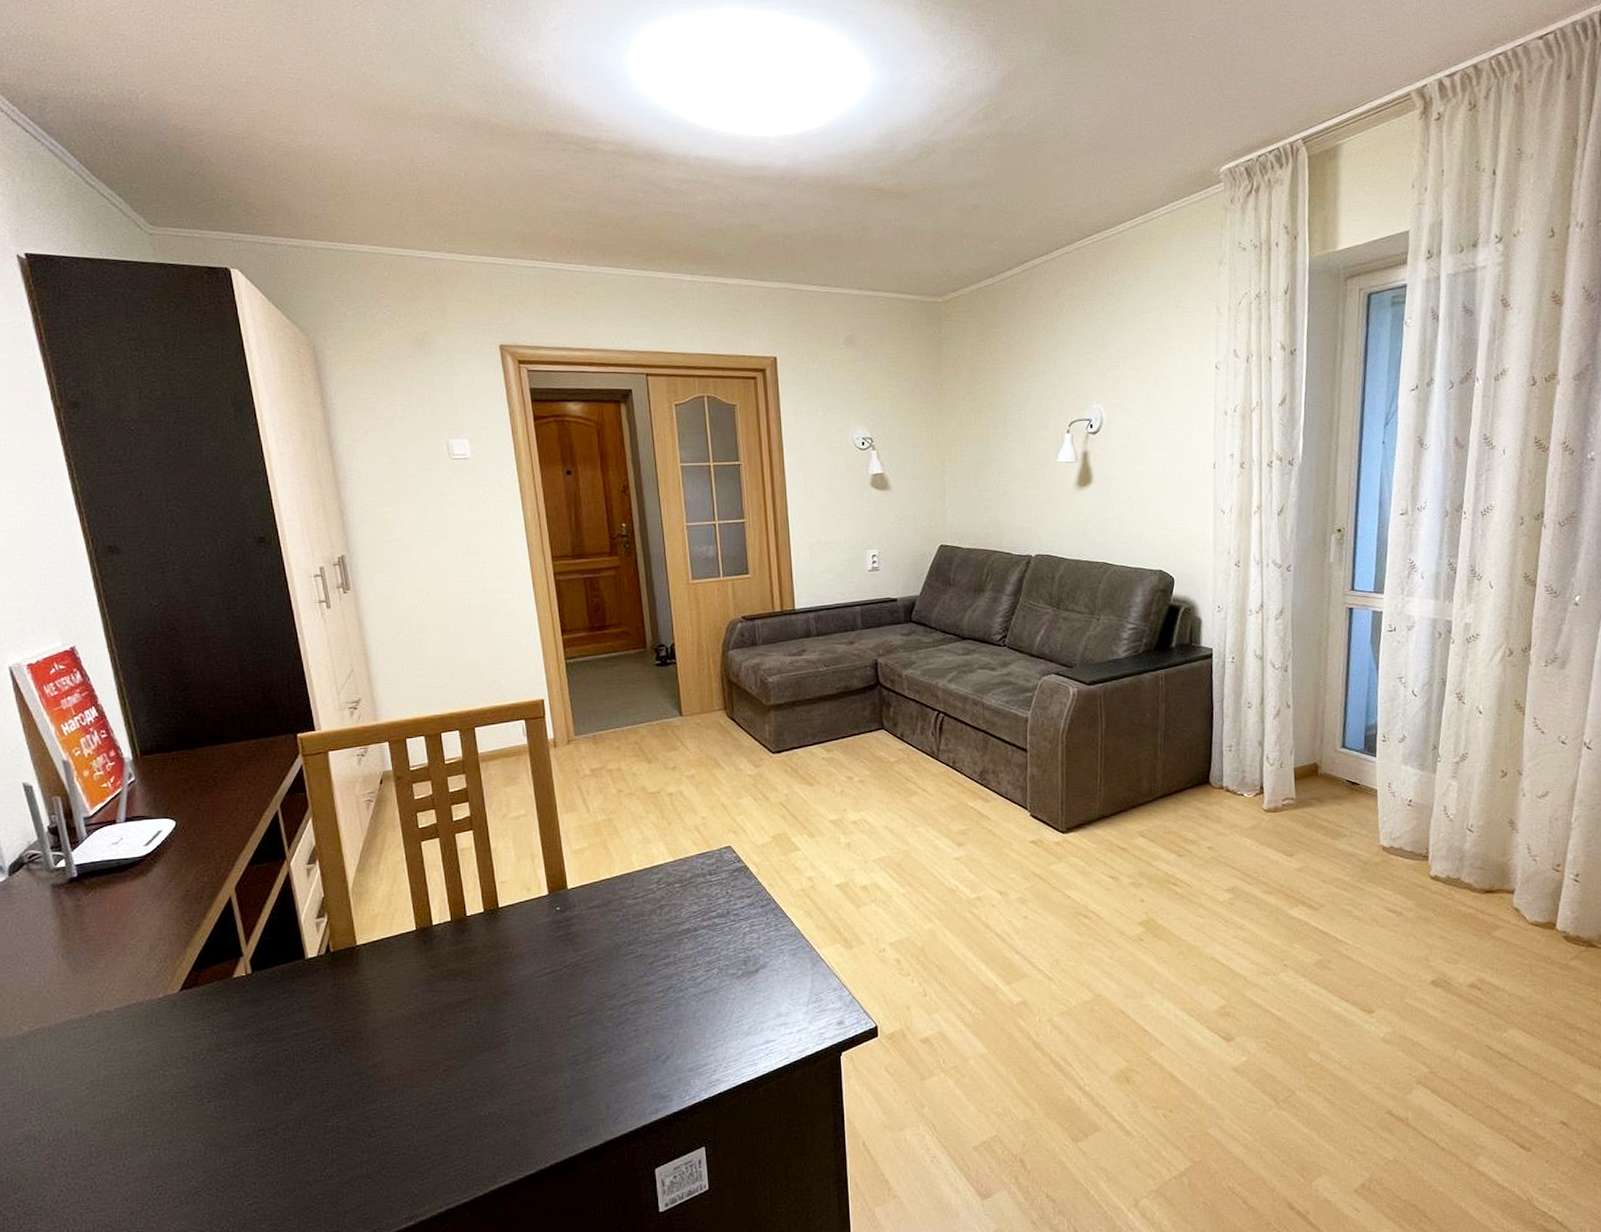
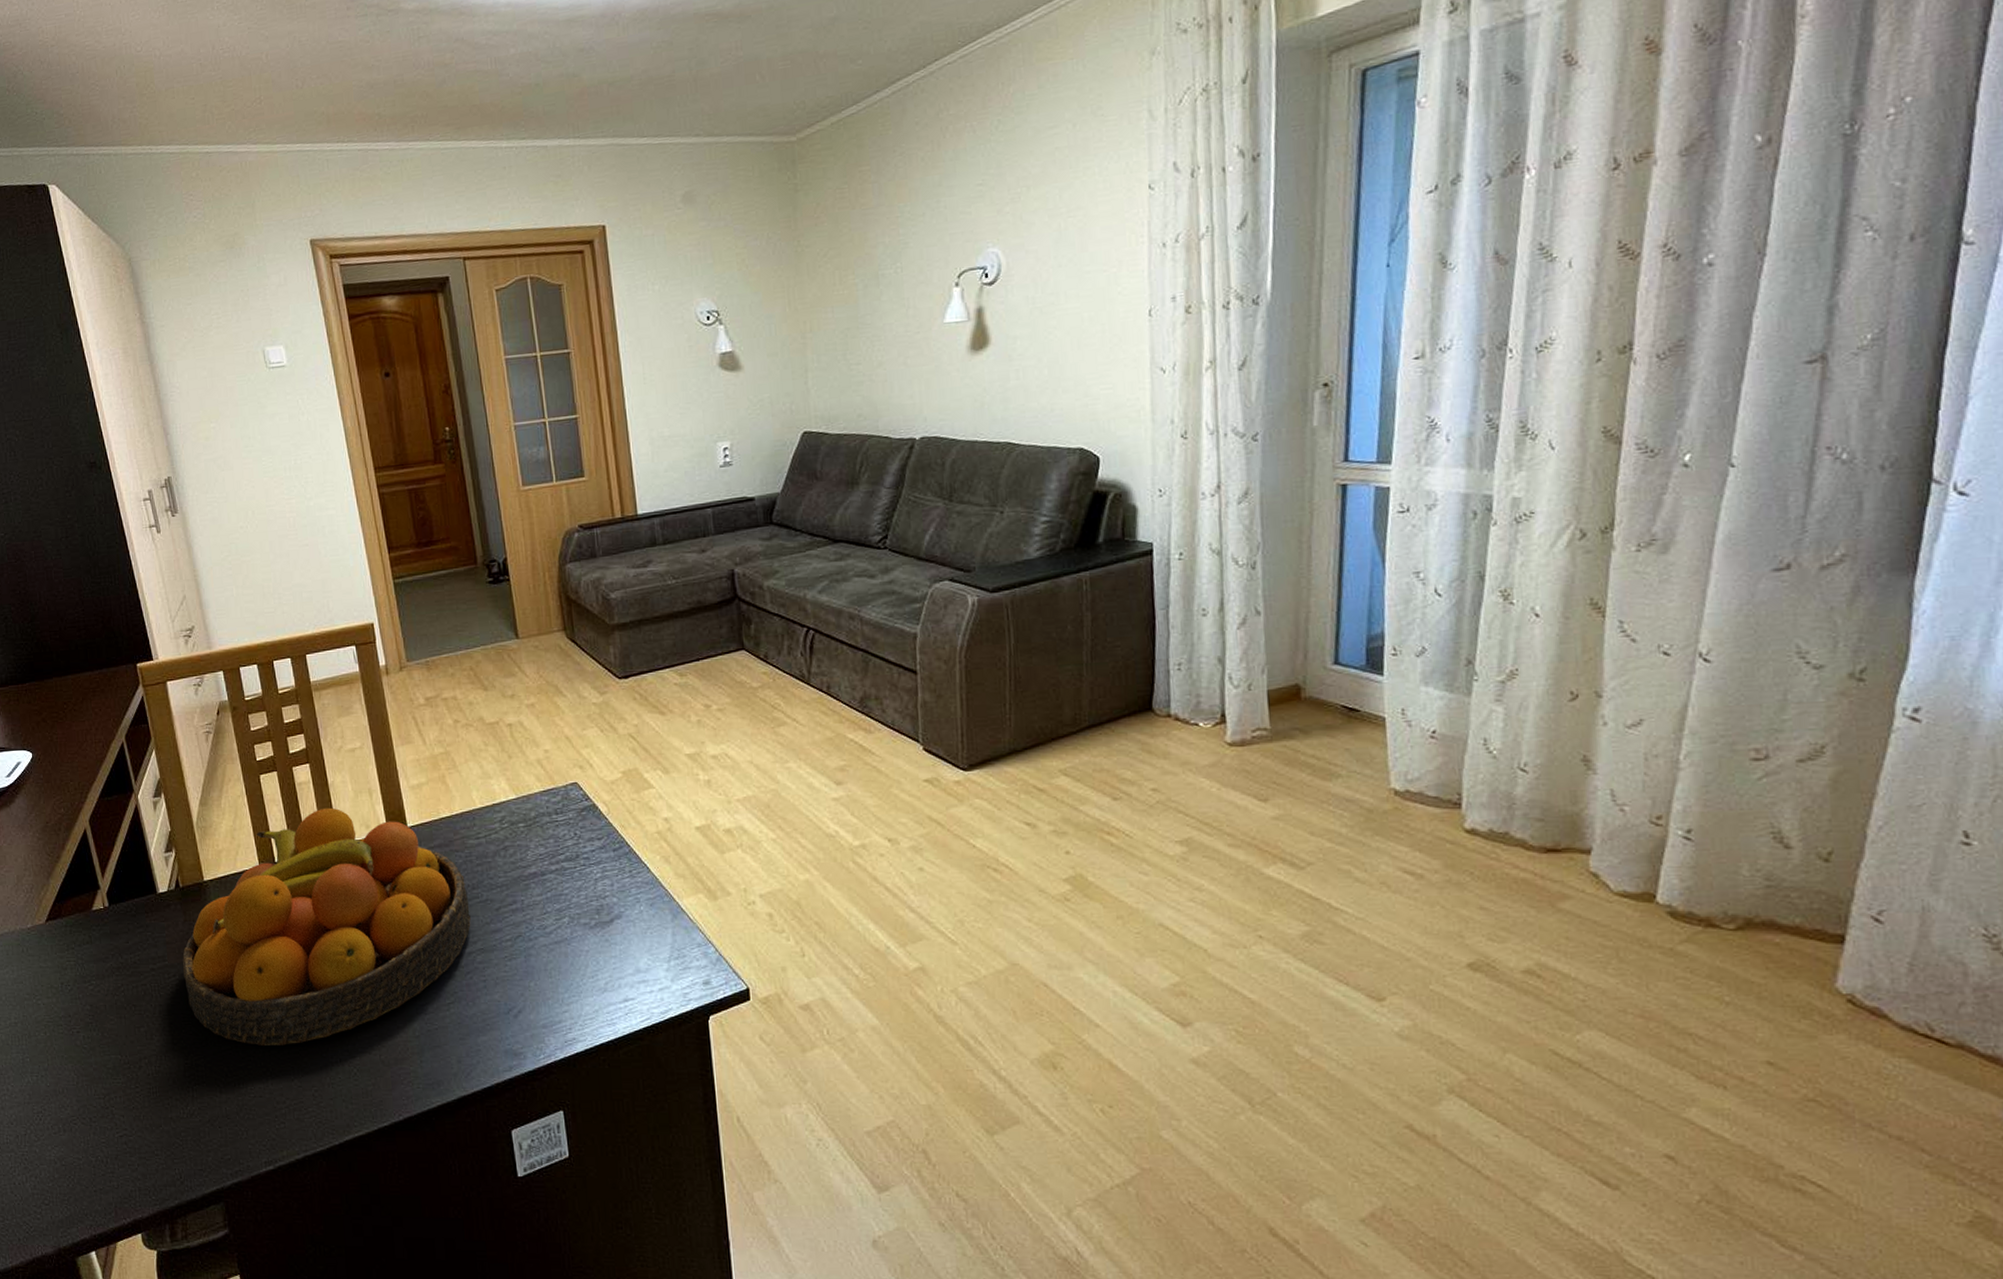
fruit bowl: none [328,872,625,1105] -> present [182,807,471,1047]

